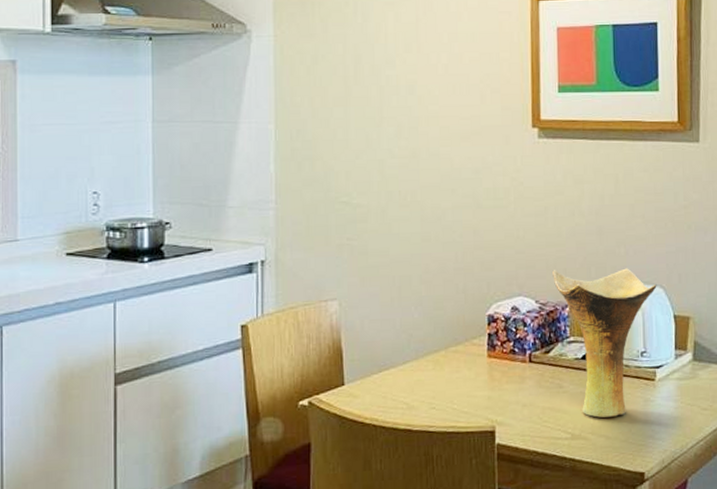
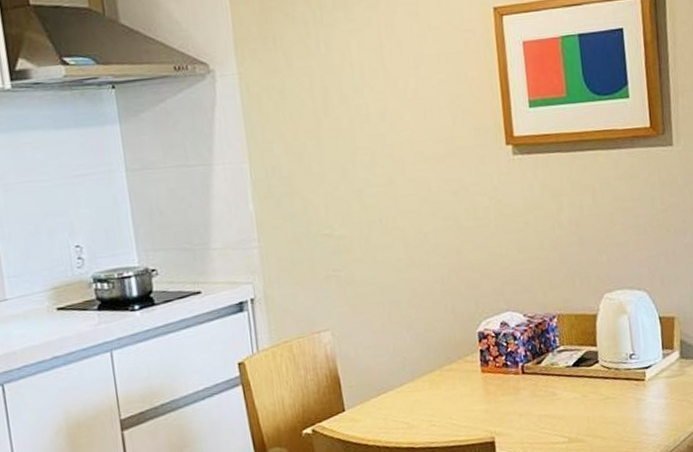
vase: present [552,268,657,418] -> none [538,275,641,421]

